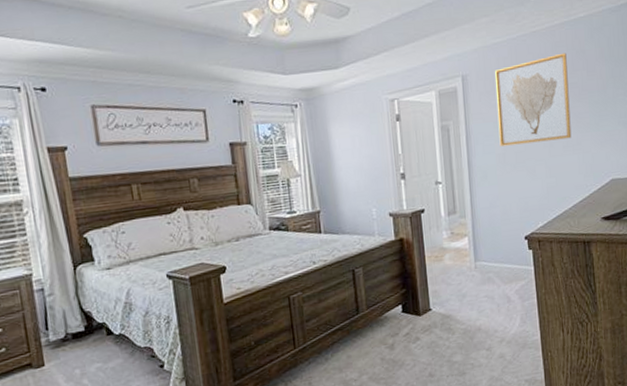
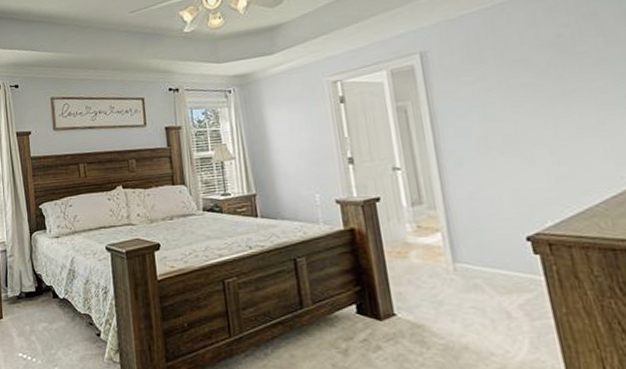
wall art: present [494,52,572,147] -> none [463,18,589,129]

